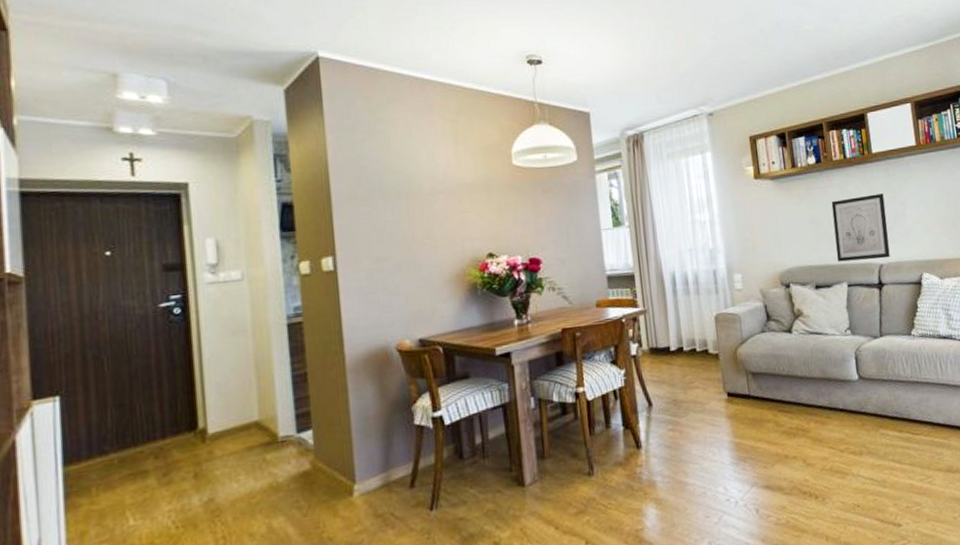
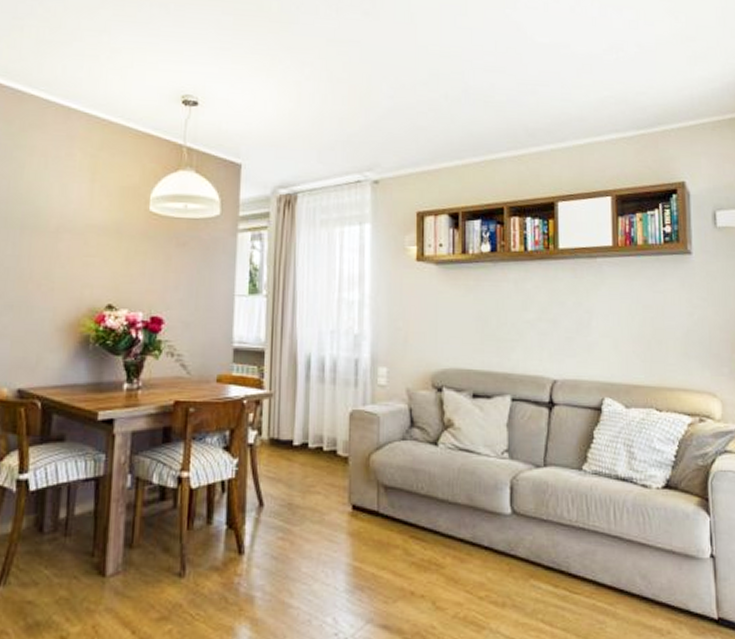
wall art: present [831,193,890,262] -> none [502,296,568,374]

